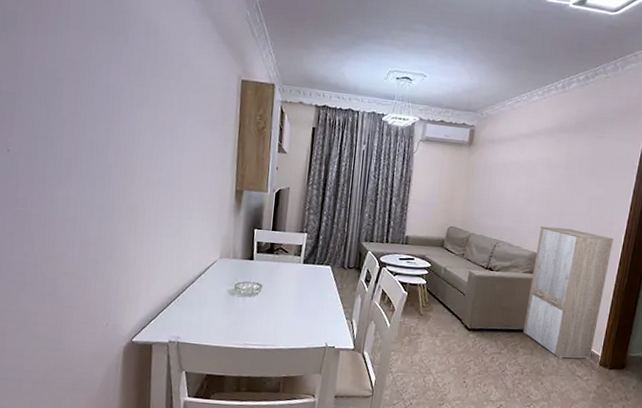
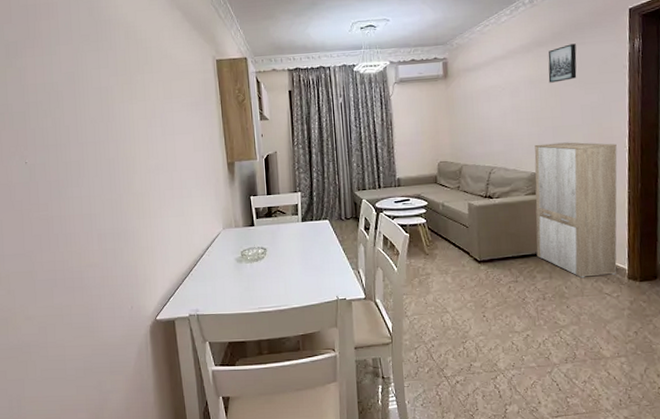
wall art: none [564,135,596,170] -> present [548,44,577,83]

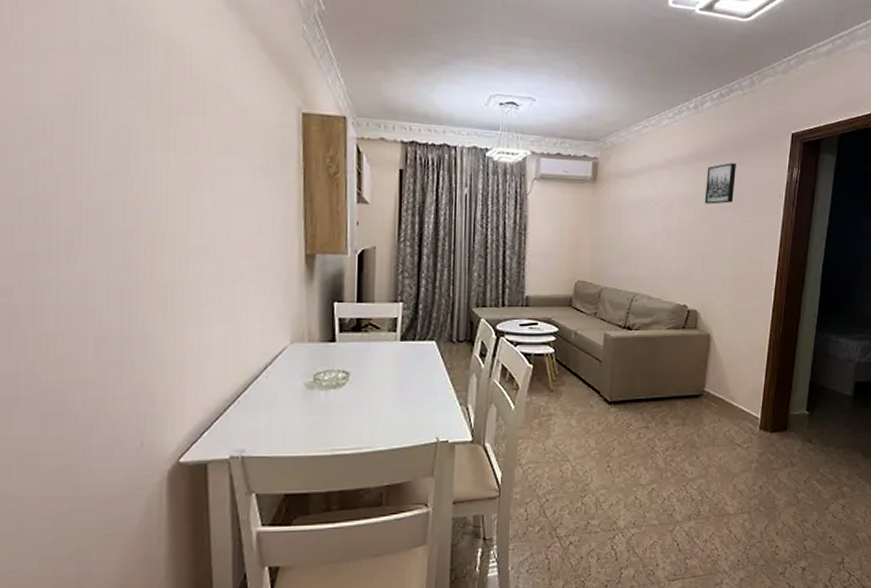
cabinet: present [534,142,618,279] -> none [671,272,764,427]

